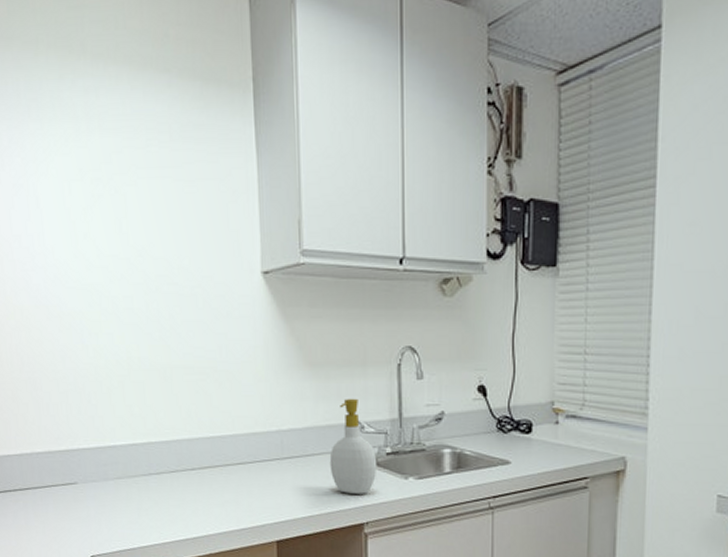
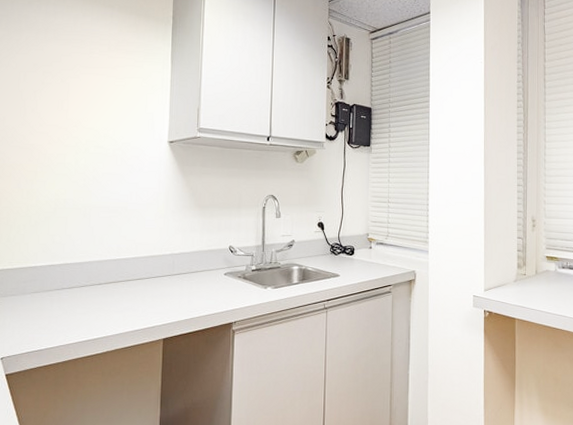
soap bottle: present [329,398,377,494] -> none [209,230,245,300]

